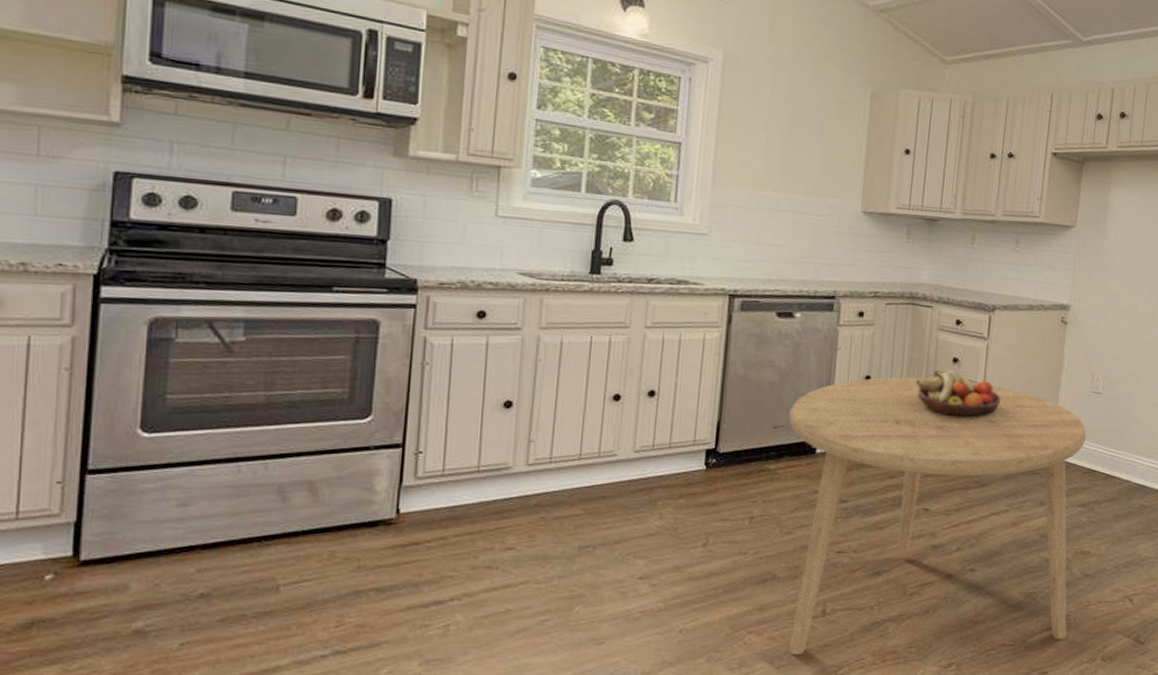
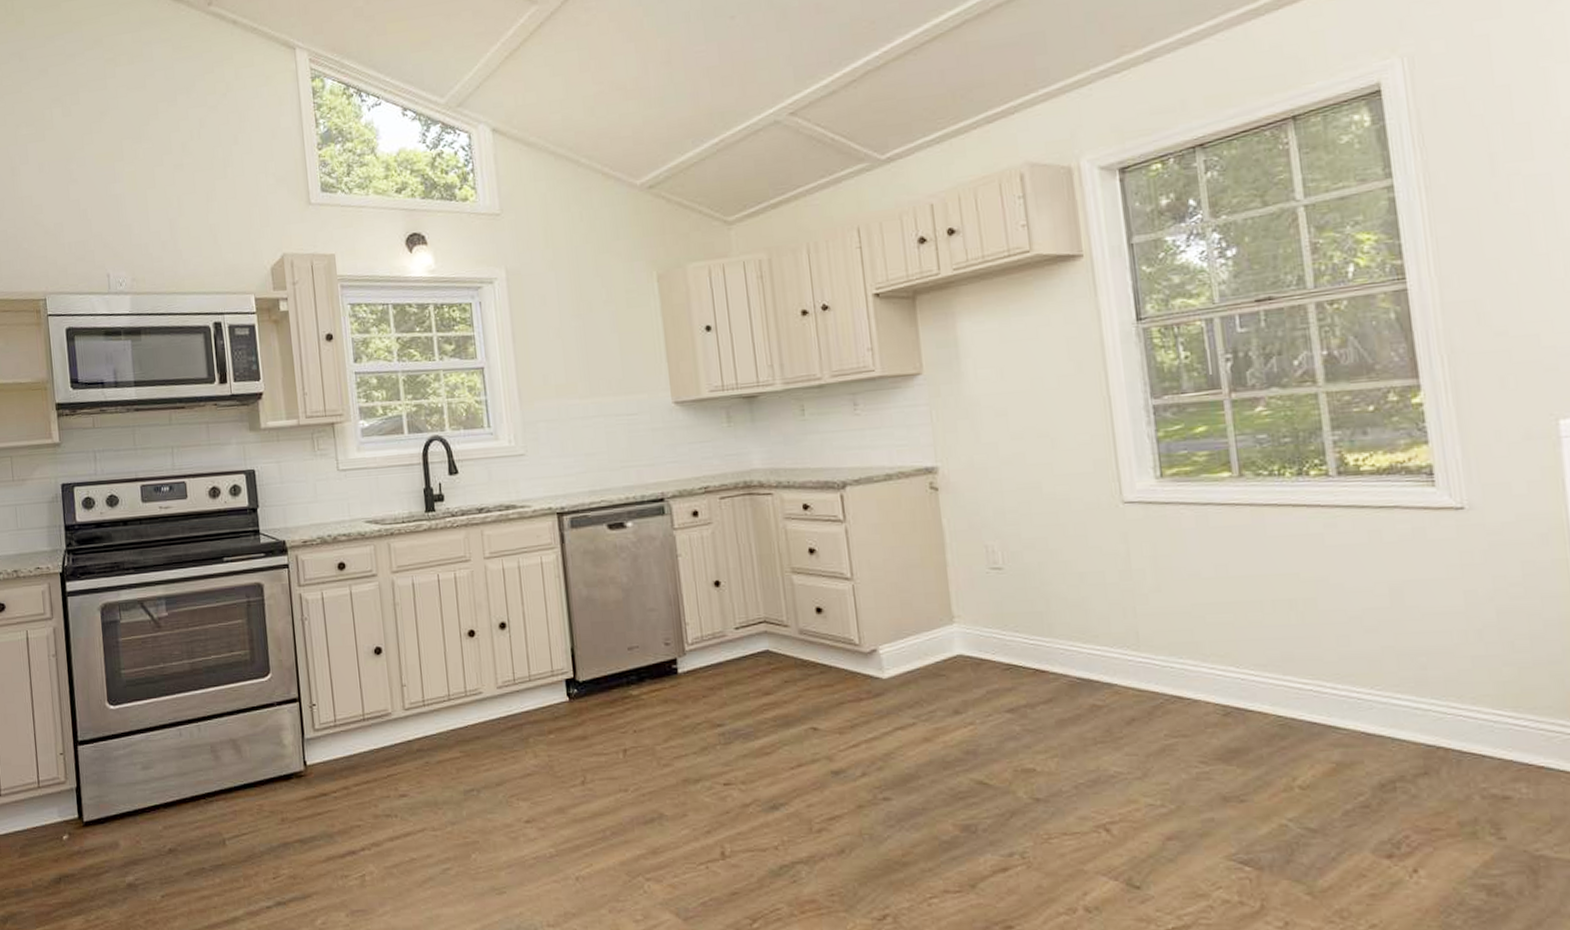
dining table: present [788,377,1087,655] -> none [641,573,1028,904]
fruit bowl: present [916,369,1001,418] -> none [772,563,877,618]

